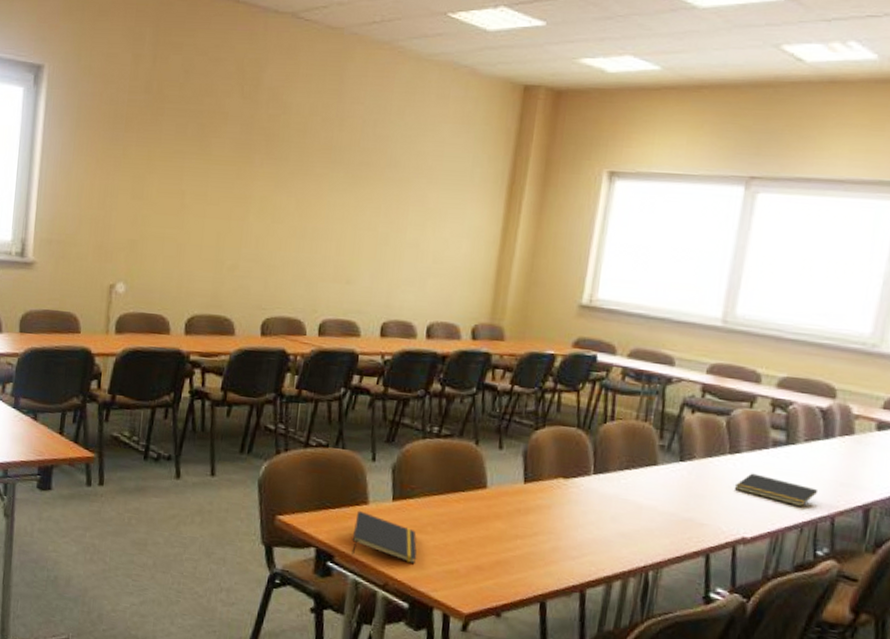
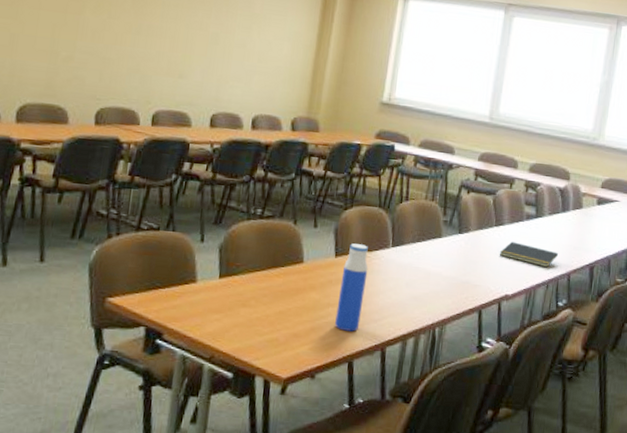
notepad: present [352,510,417,565] -> none [180,289,241,337]
water bottle: none [524,468,564,569] -> present [335,243,368,332]

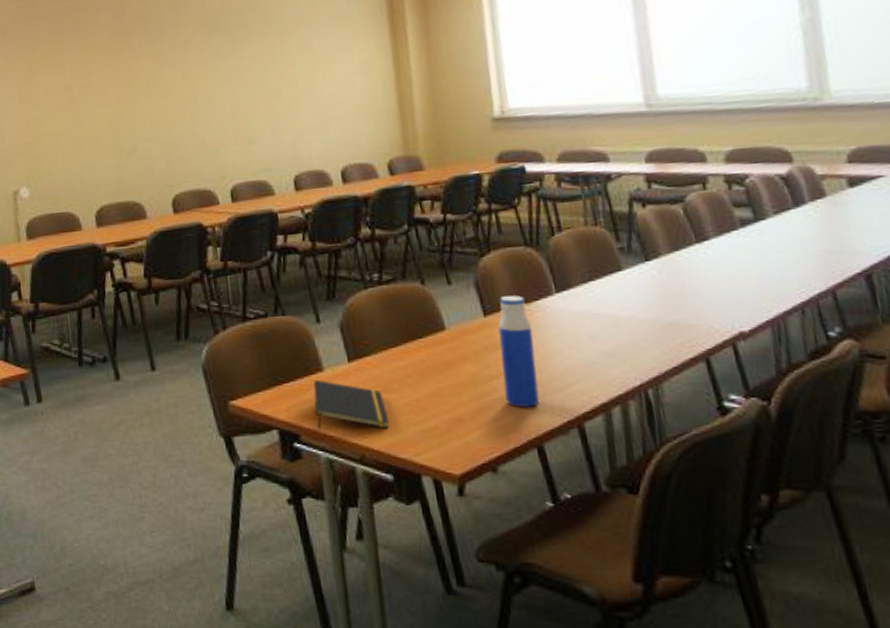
notepad: none [180,289,241,337] -> present [313,379,390,430]
notepad: present [499,241,558,268] -> none [712,259,807,287]

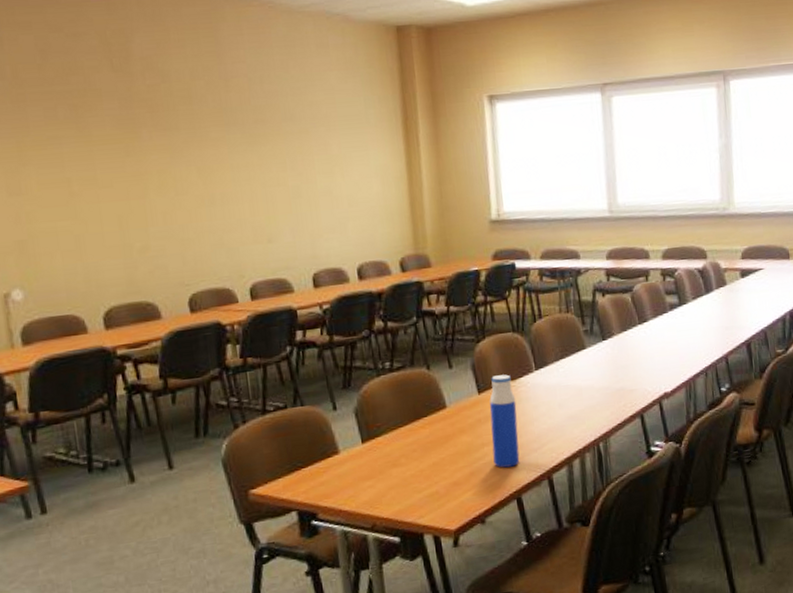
notepad: present [313,379,390,430] -> none [330,461,398,507]

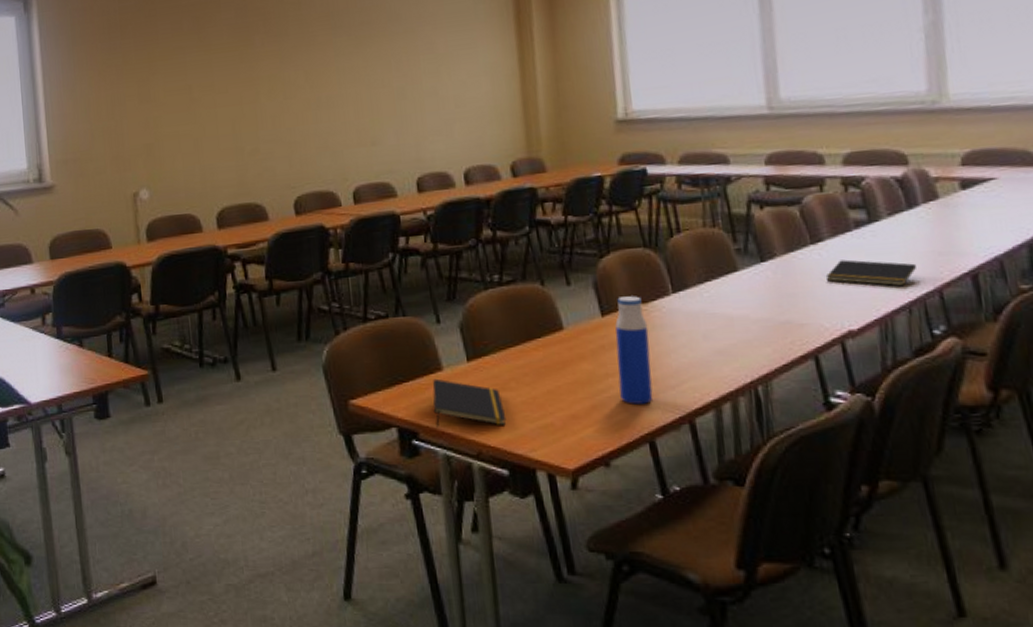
notepad: none [330,461,398,507] -> present [432,378,507,427]
notepad: none [649,335,711,356] -> present [825,259,916,287]

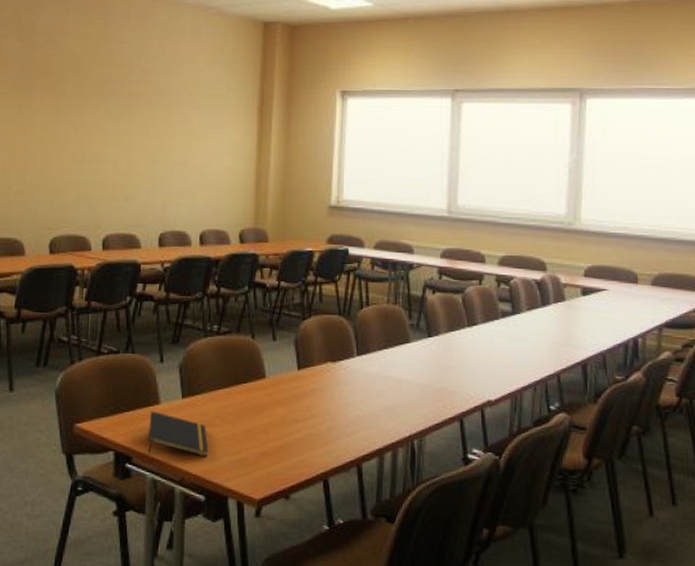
water bottle: present [615,296,653,404] -> none [305,355,334,448]
notepad: present [825,259,916,287] -> none [475,342,543,369]

